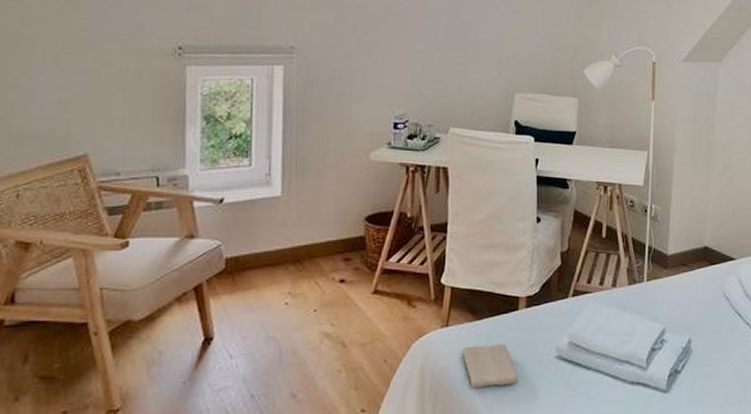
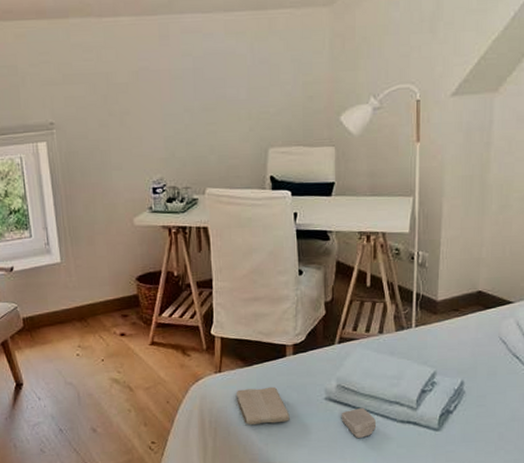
soap bar: none [571,367,607,402] -> present [341,407,377,438]

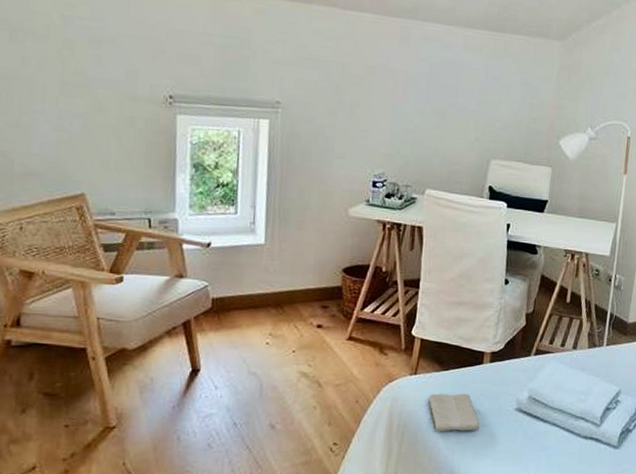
soap bar: present [341,407,377,438] -> none [528,420,562,451]

